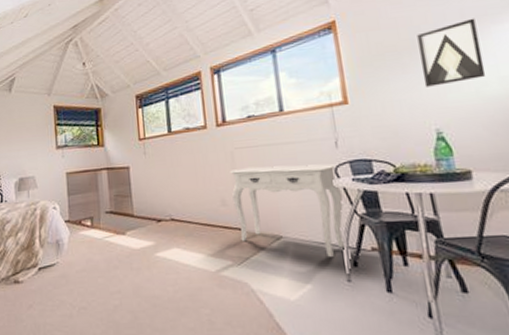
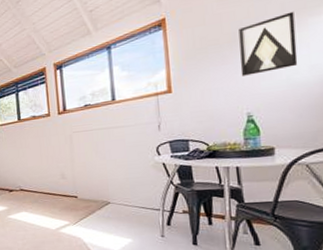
console table: present [230,164,344,258] -> none [68,144,162,219]

